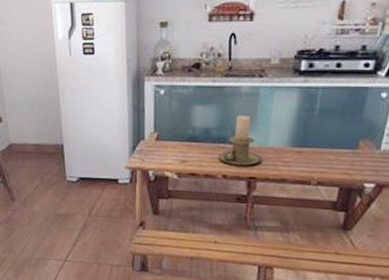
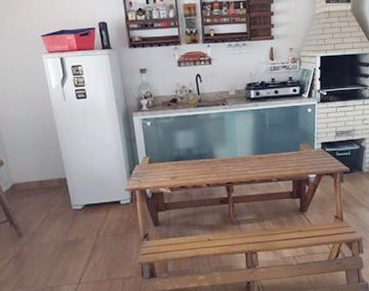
candle holder: present [218,116,263,166] -> none [201,135,235,175]

